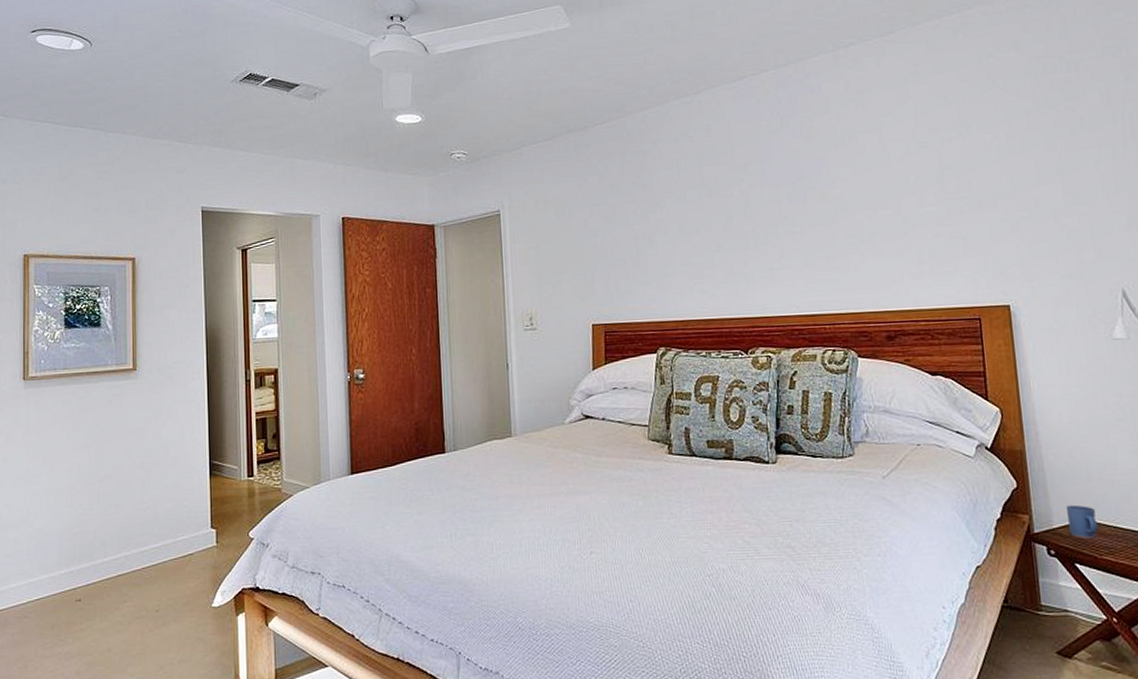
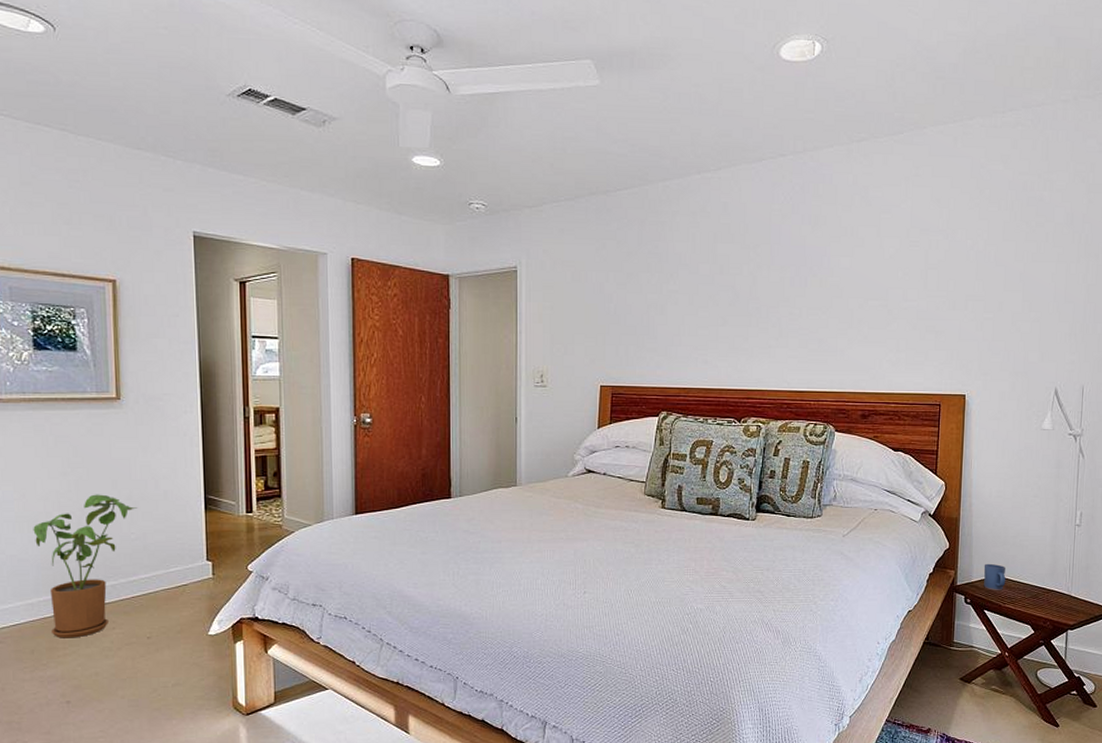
house plant: none [58,464,149,613] -> present [33,494,137,638]

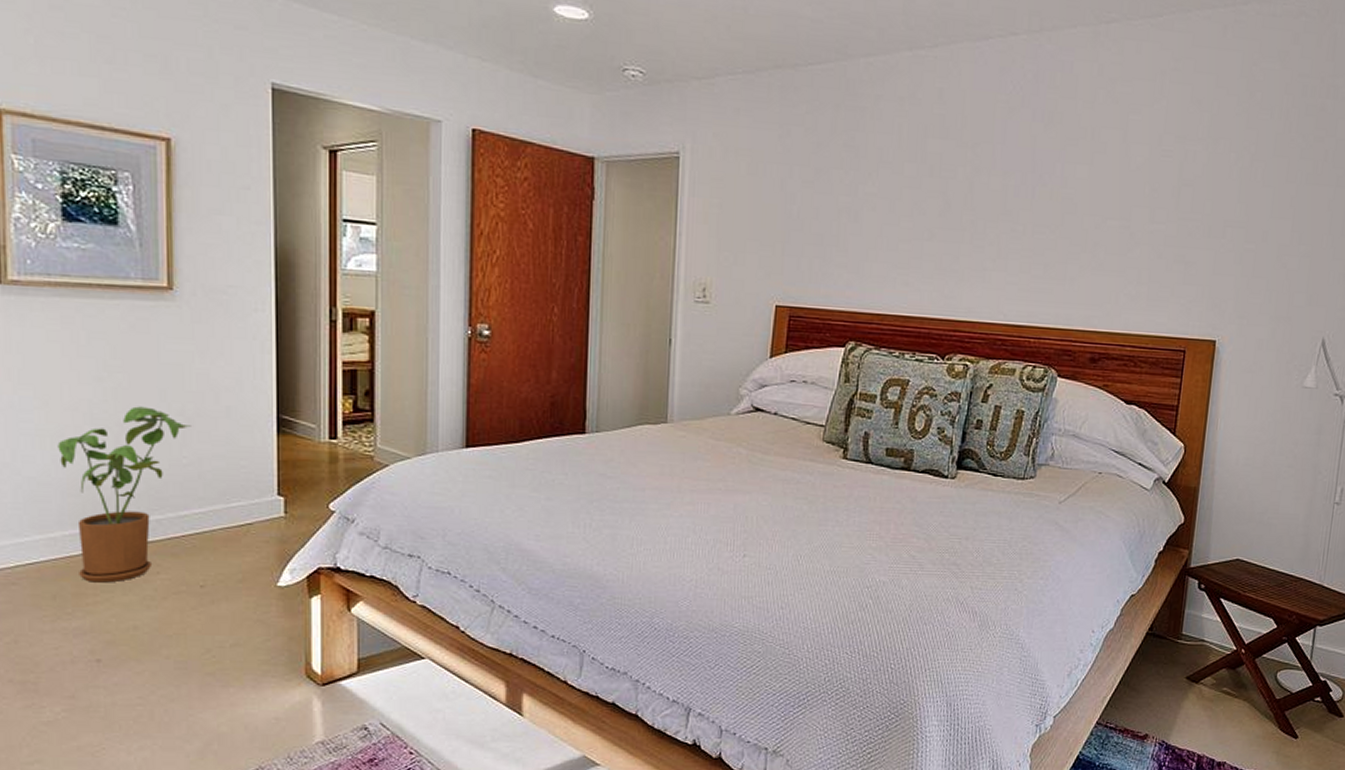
mug: present [983,563,1006,591] -> none [1222,543,1249,577]

